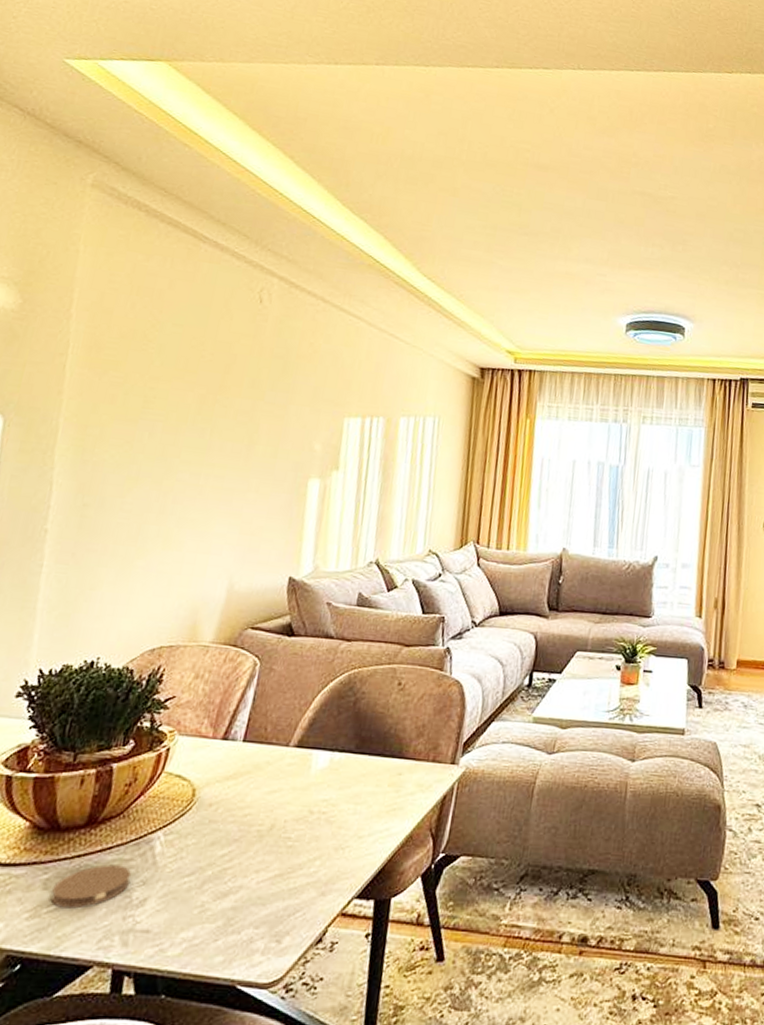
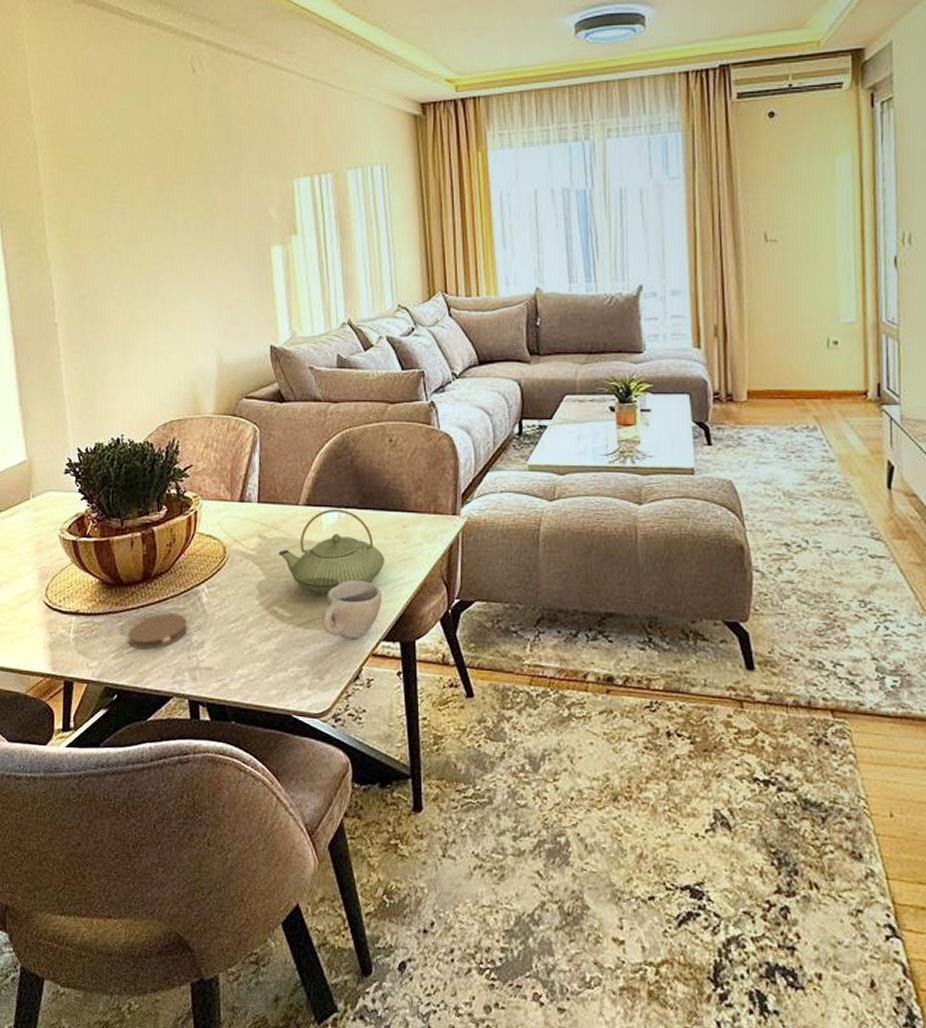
teapot: none [255,751,374,846] -> present [278,508,385,595]
cup: none [291,830,364,897] -> present [322,579,383,639]

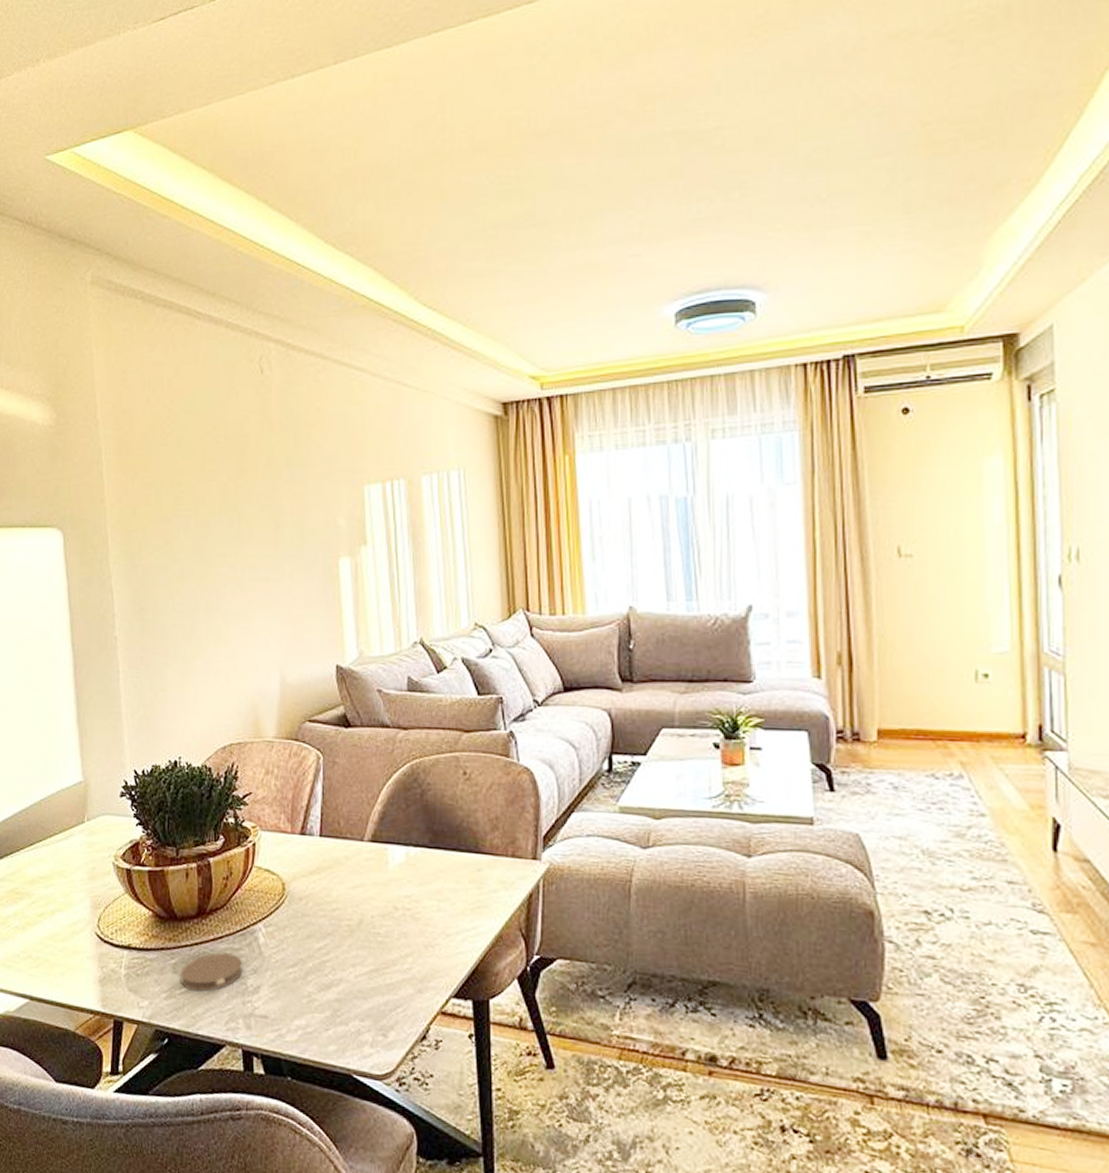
teapot: present [278,508,385,595] -> none [340,846,457,942]
cup: present [322,579,383,639] -> none [387,927,454,994]

